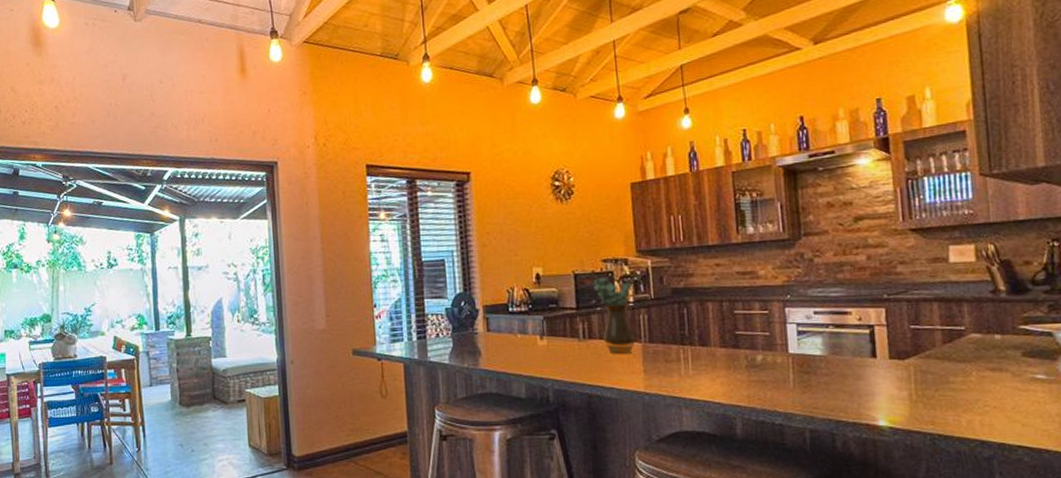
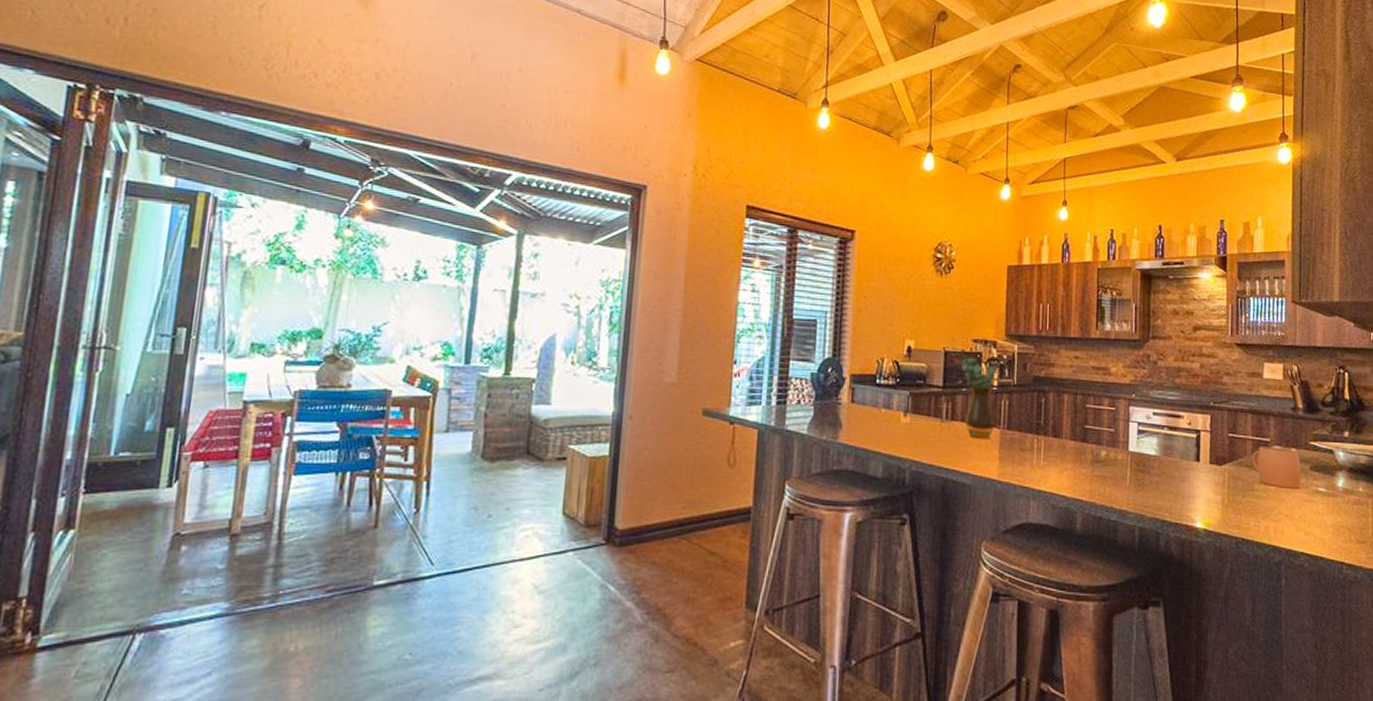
mug: none [942,335,1011,378] -> present [1252,446,1301,489]

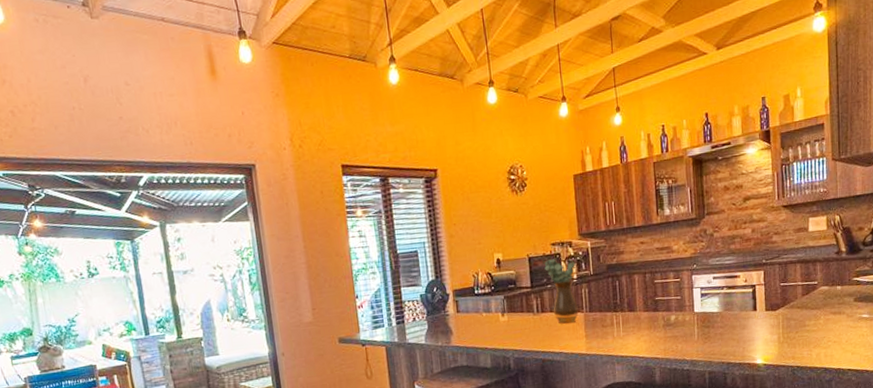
mug: present [1252,446,1301,489] -> none [802,287,847,321]

